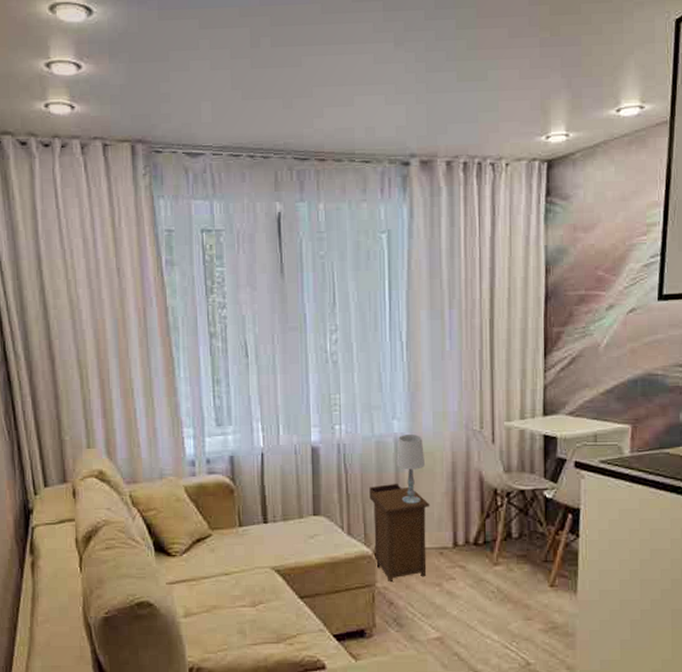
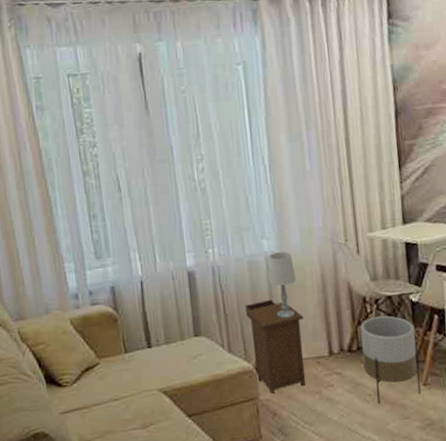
planter: none [488,511,548,602] -> present [361,315,421,404]

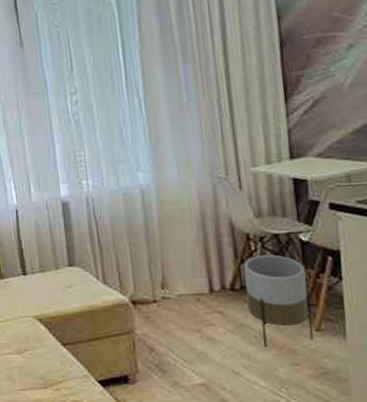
nightstand: present [245,299,306,395] -> none [120,232,185,329]
table lamp: present [268,252,296,318] -> none [144,185,173,252]

